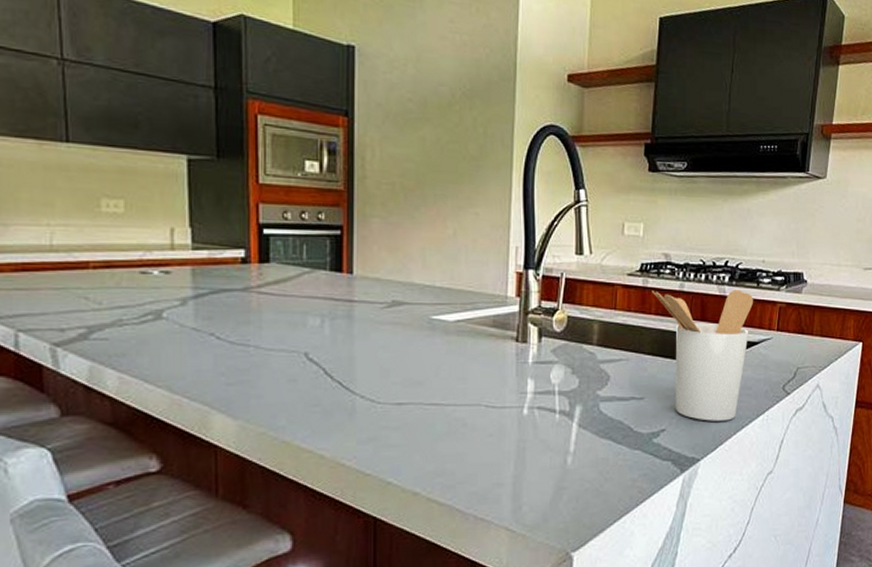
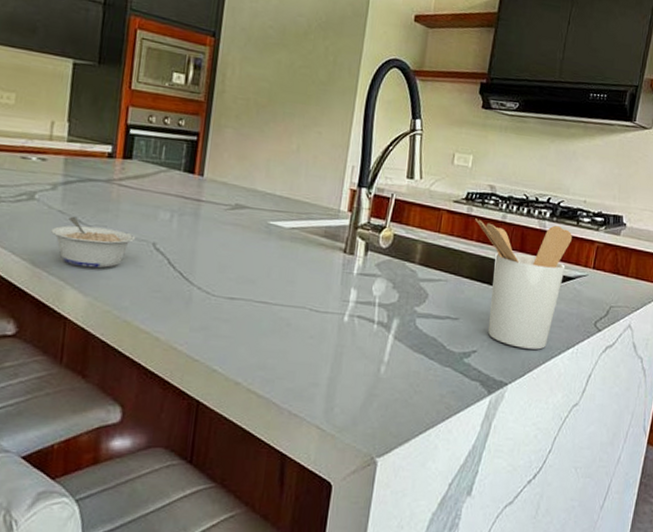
legume: none [185,334,284,388] -> present [50,217,136,269]

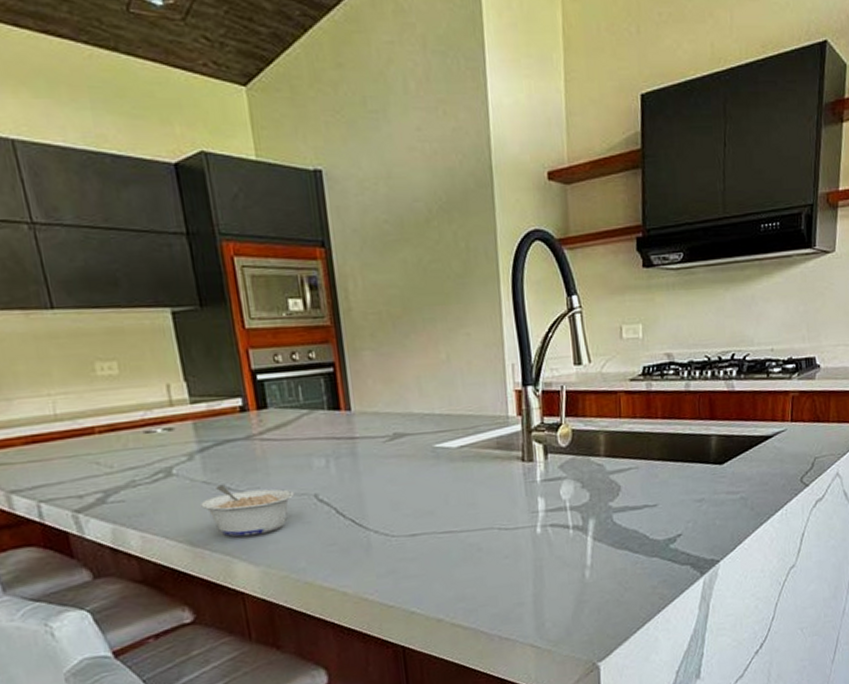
utensil holder: present [475,218,573,350] -> none [656,382,765,522]

